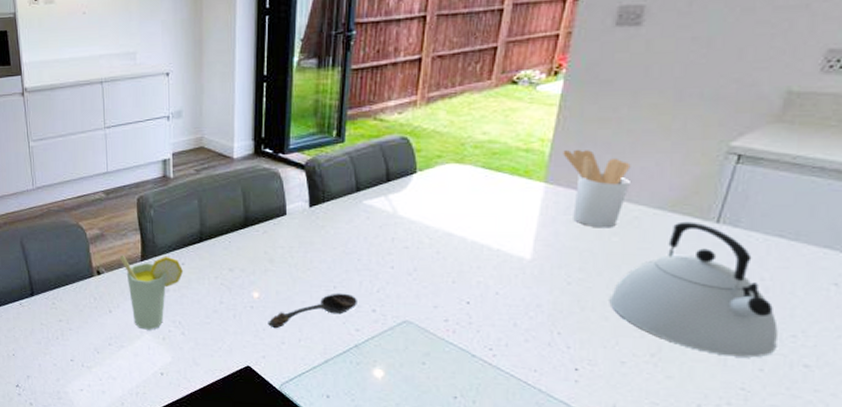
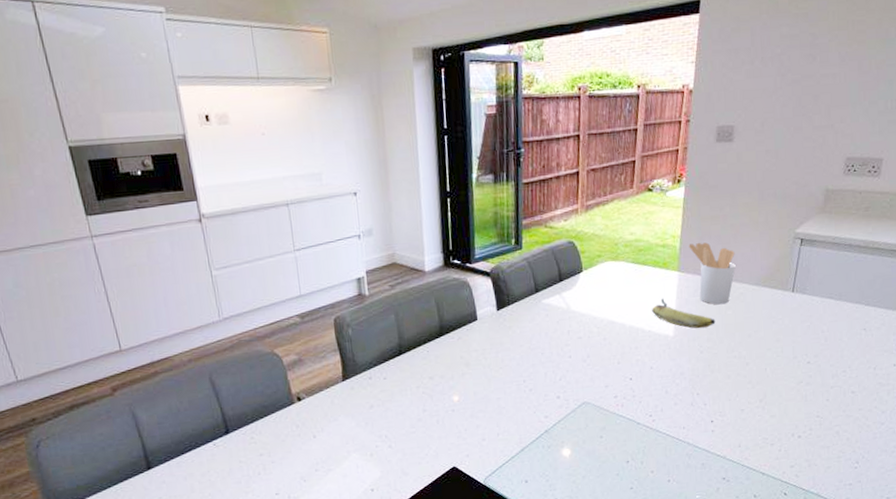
cup: present [119,255,183,330] -> none [320,372,385,449]
spoon: present [268,293,357,329] -> none [468,385,544,428]
fruit: none [504,212,593,255] -> present [652,298,716,329]
kettle: present [609,221,778,358] -> none [729,293,835,393]

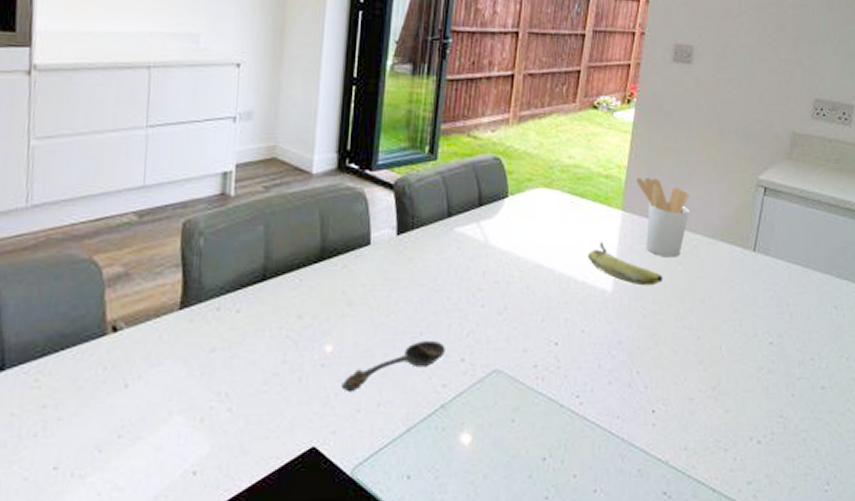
spoon: none [468,385,544,428] -> present [341,340,445,393]

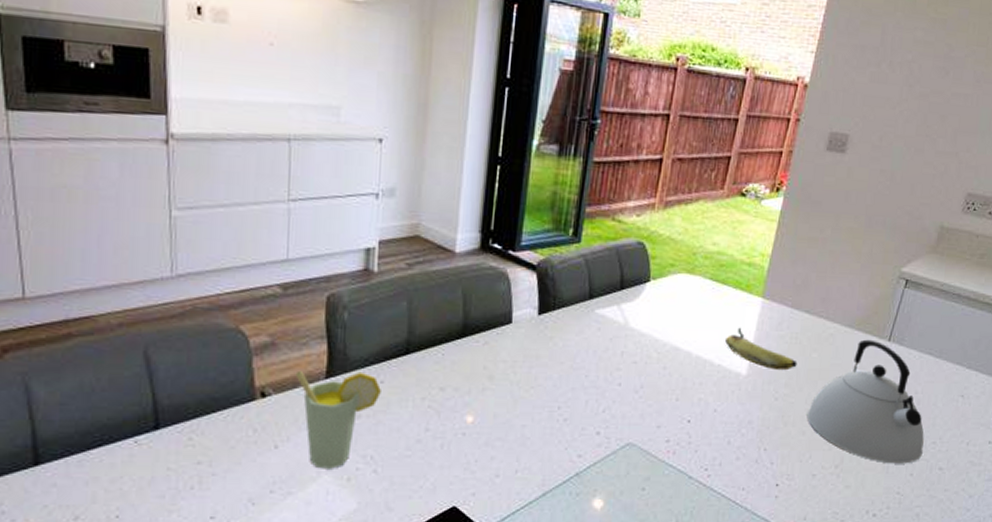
cup: none [148,301,237,409] -> present [295,370,381,469]
spoon: present [341,340,445,393] -> none [481,414,582,459]
utensil holder: present [636,178,689,258] -> none [778,267,830,345]
kettle: none [678,250,802,384] -> present [807,339,924,464]

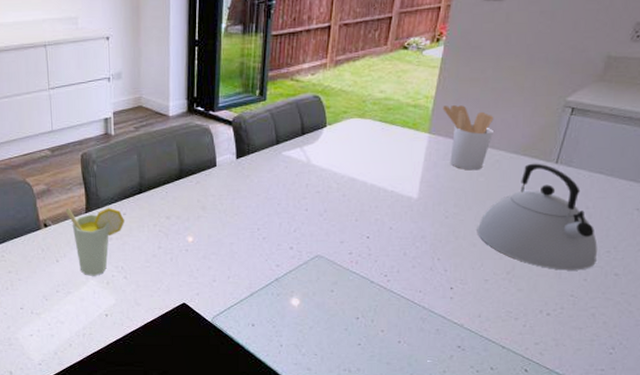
fruit: present [725,327,797,371] -> none [397,159,465,194]
utensil holder: none [778,267,830,345] -> present [443,105,494,171]

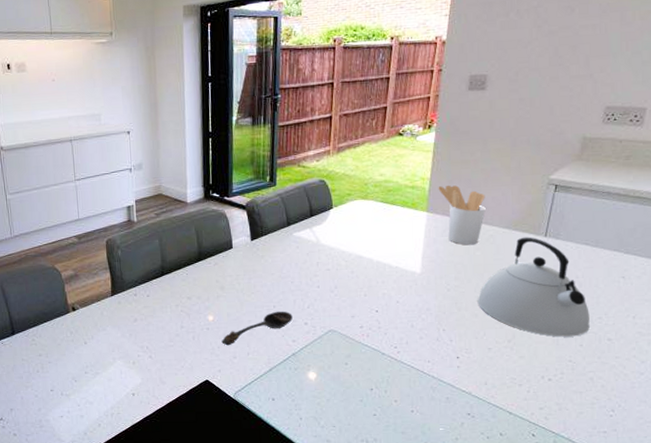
cup: present [65,207,124,276] -> none [92,290,148,357]
spoon: none [201,234,277,269] -> present [221,311,293,346]

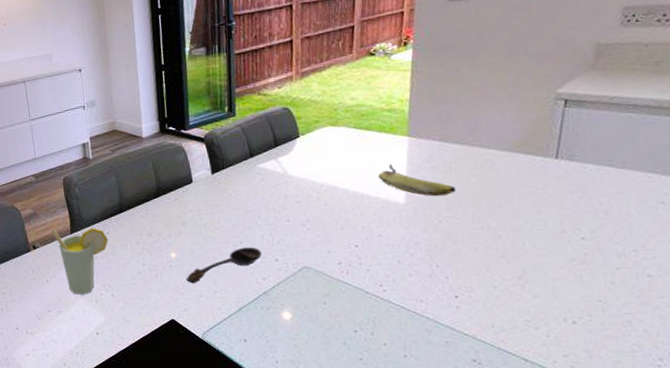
cup: none [92,290,148,357] -> present [51,227,108,295]
fruit: none [400,236,464,268] -> present [378,164,456,197]
utensil holder: present [438,185,486,246] -> none [419,106,479,172]
kettle: present [477,237,590,337] -> none [475,159,622,273]

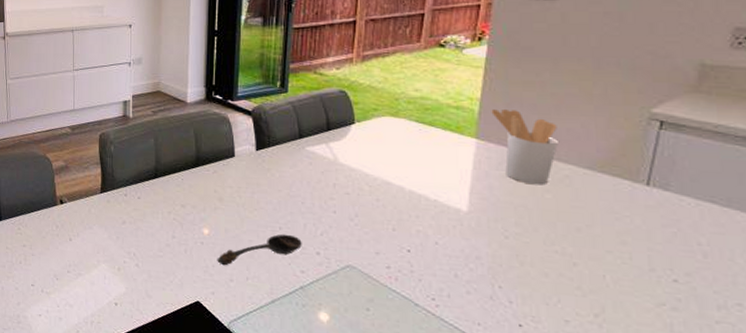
cup: present [51,227,108,295] -> none [81,186,139,260]
fruit: present [378,164,456,197] -> none [440,166,528,210]
utensil holder: none [419,106,479,172] -> present [491,109,558,186]

